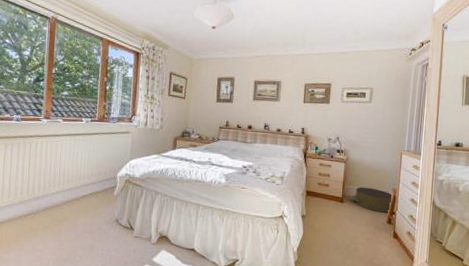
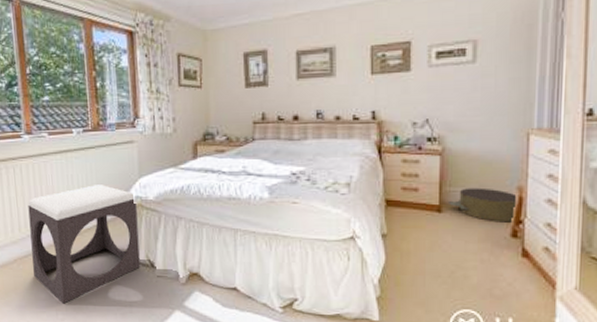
footstool: none [34,162,126,255] -> present [28,185,140,304]

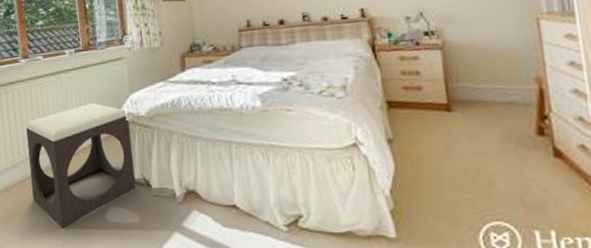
storage ottoman: present [449,187,519,223] -> none [458,81,539,119]

